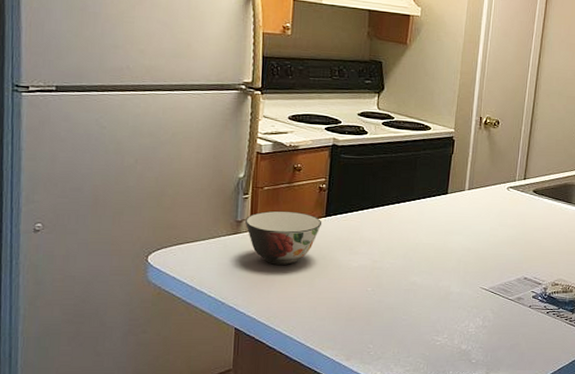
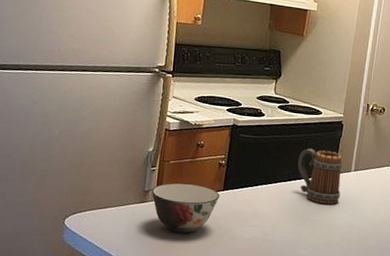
mug: none [406,167,455,226] -> present [298,148,342,204]

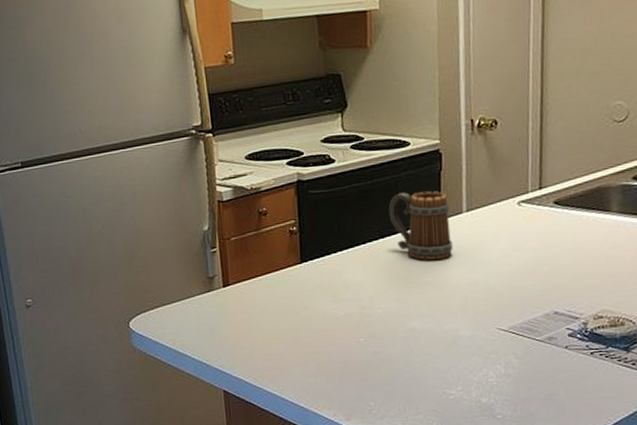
soup bowl: present [151,183,220,233] -> none [216,260,299,321]

